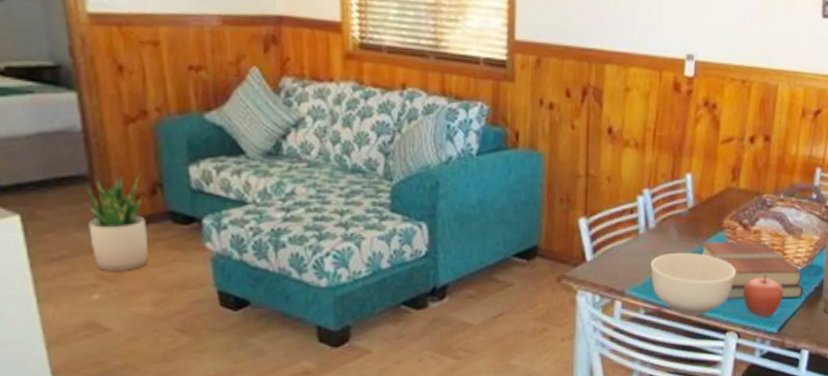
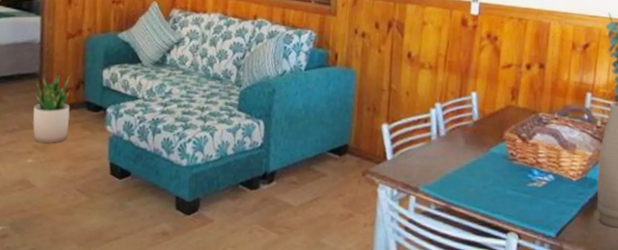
bowl: present [650,252,736,316] -> none [440,158,516,215]
books: present [701,241,804,300] -> none [485,150,580,207]
fruit: present [743,275,784,318] -> none [523,183,561,222]

